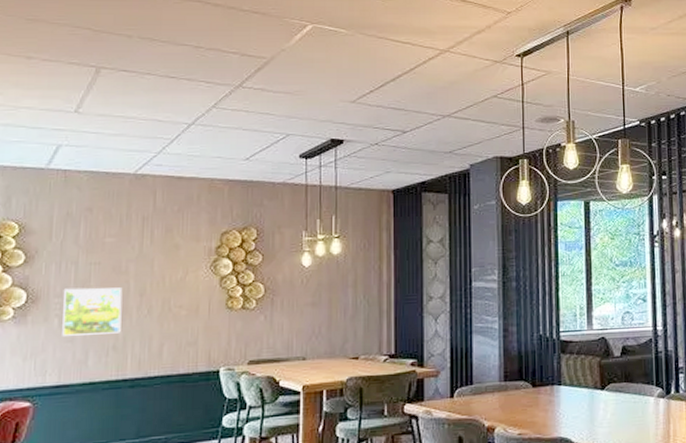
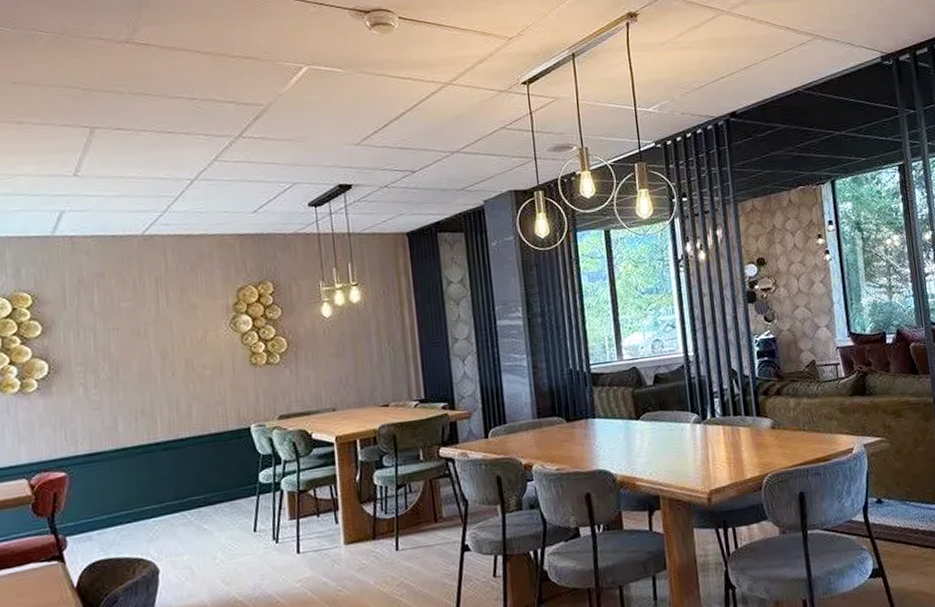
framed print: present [62,287,123,336] -> none [84,351,147,404]

